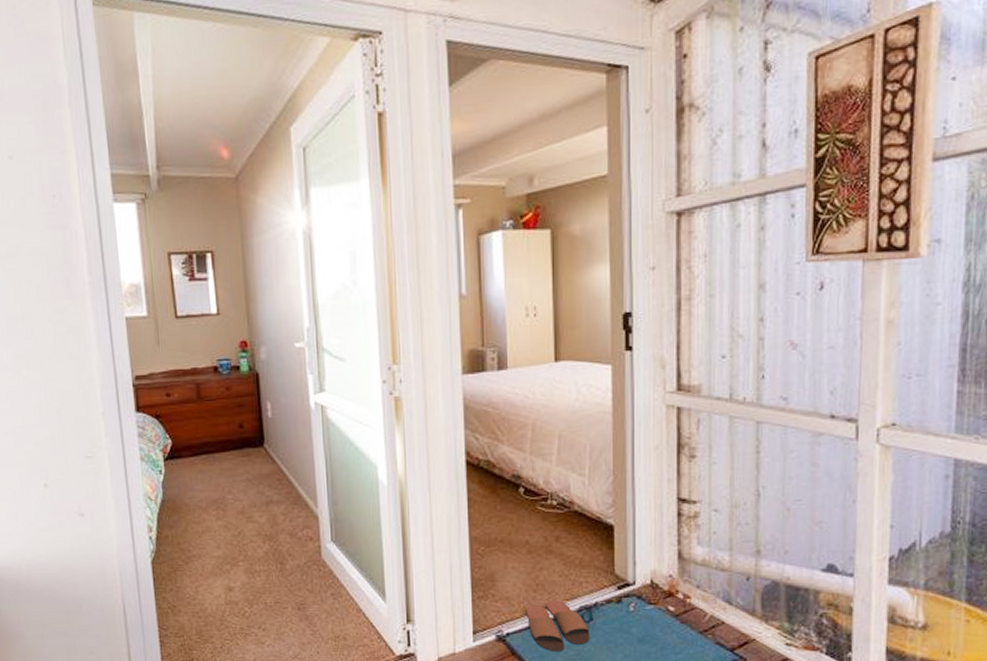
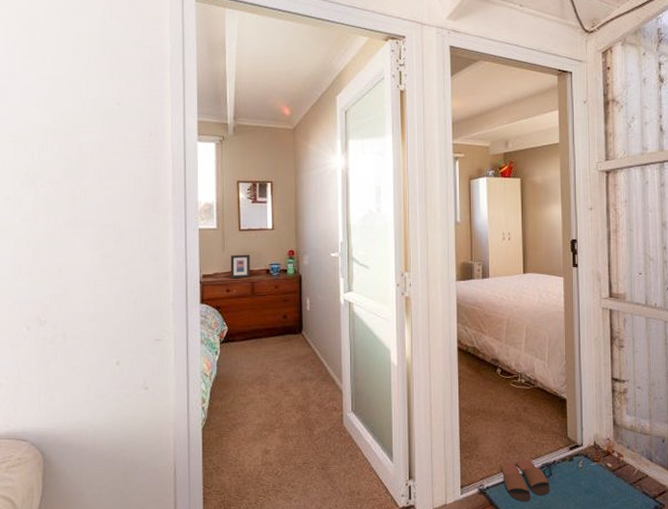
picture frame: none [167,348,194,380] -> present [230,254,250,279]

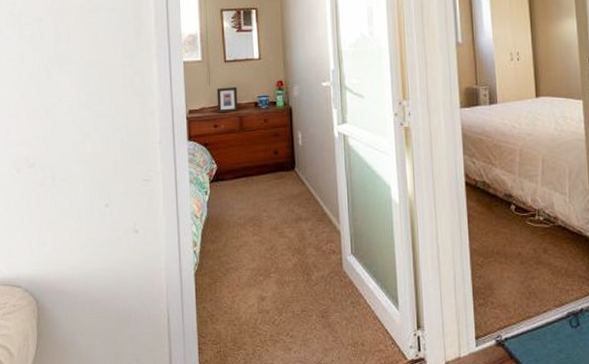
slipper: present [501,458,550,503] -> none [521,306,579,356]

